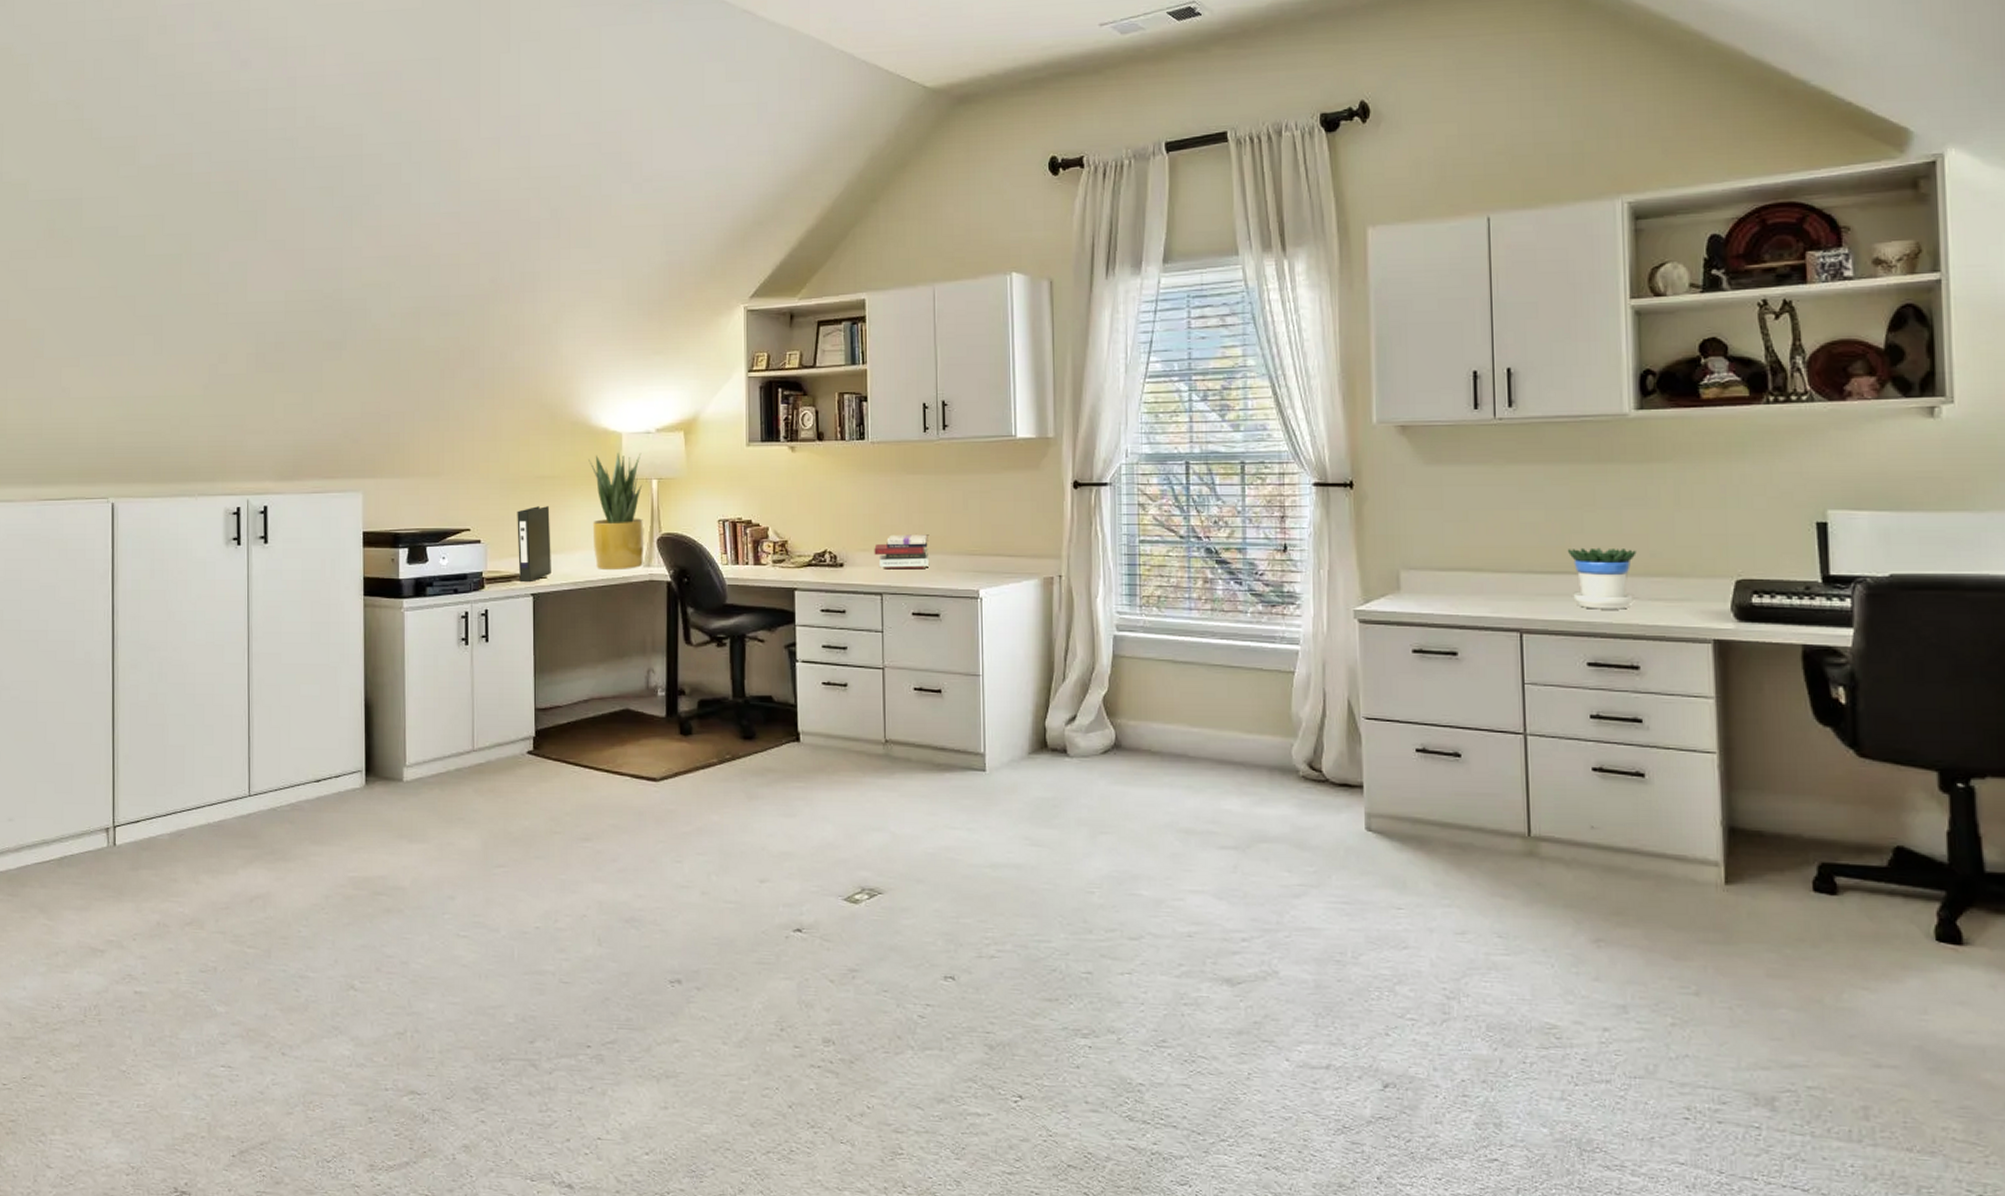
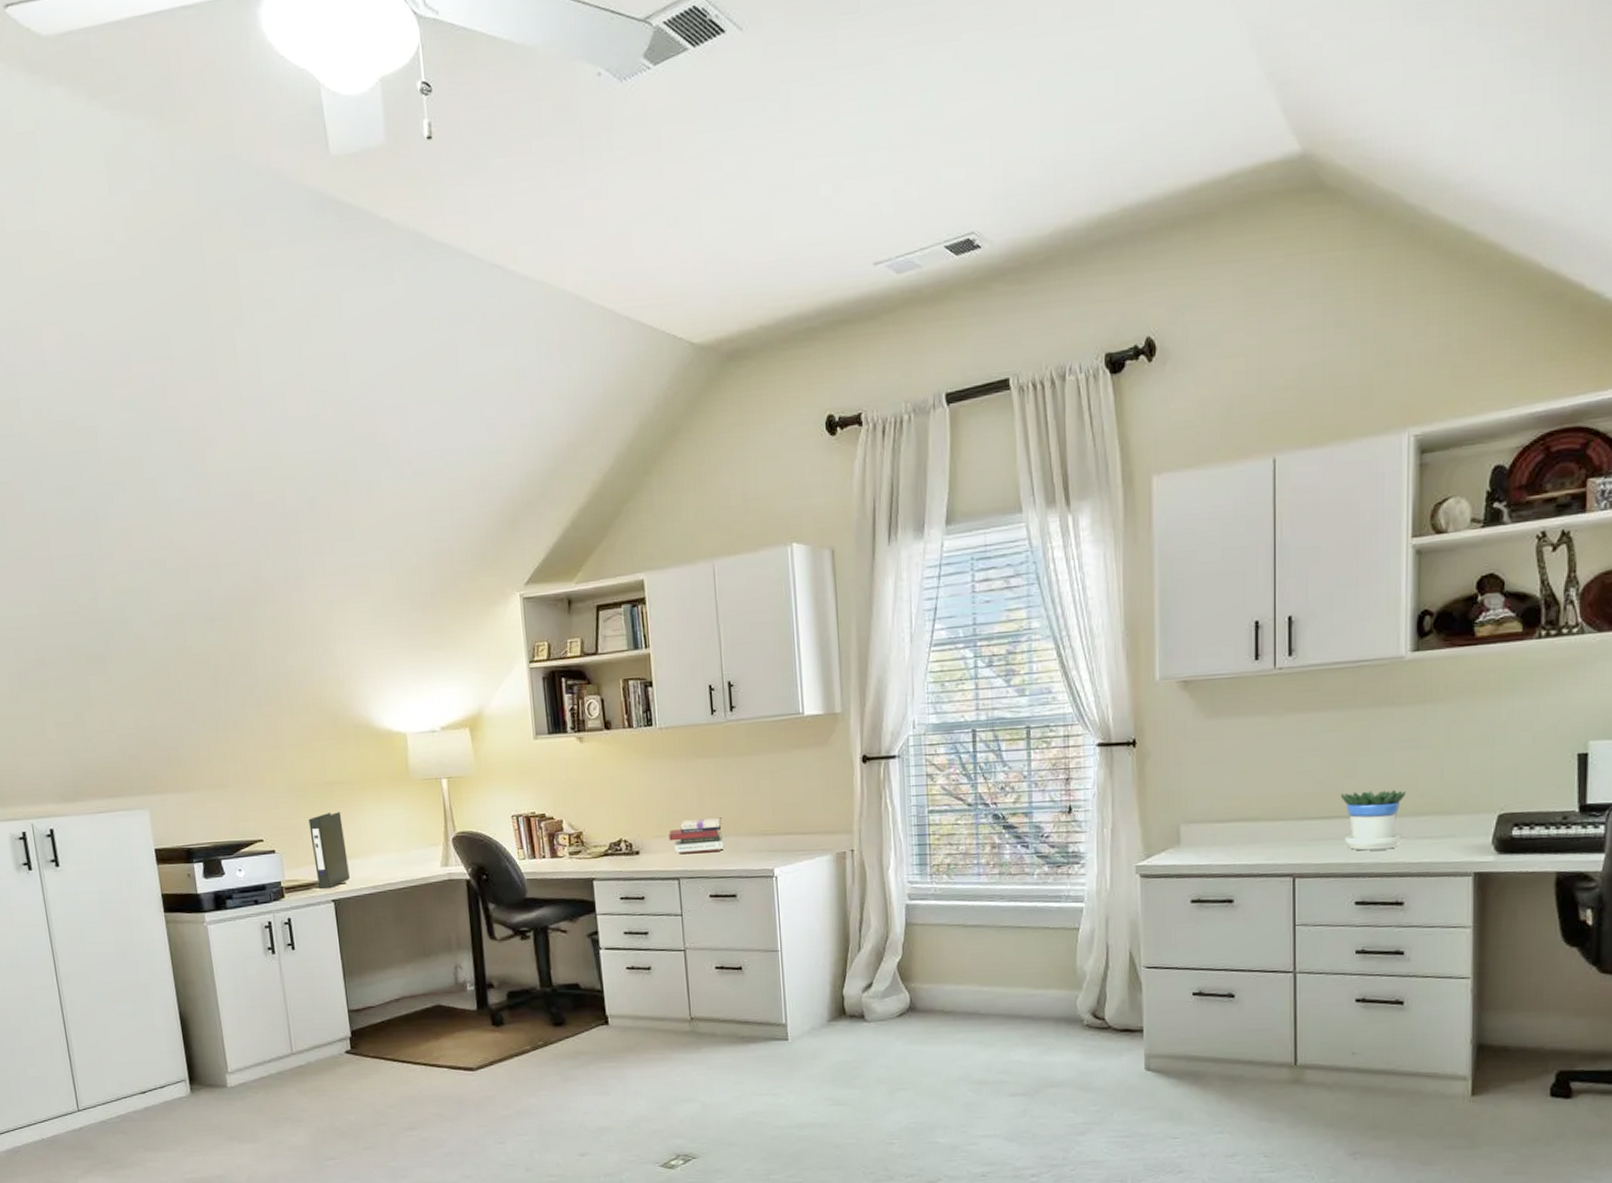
planter: present [588,453,644,571] -> none [375,752,441,873]

